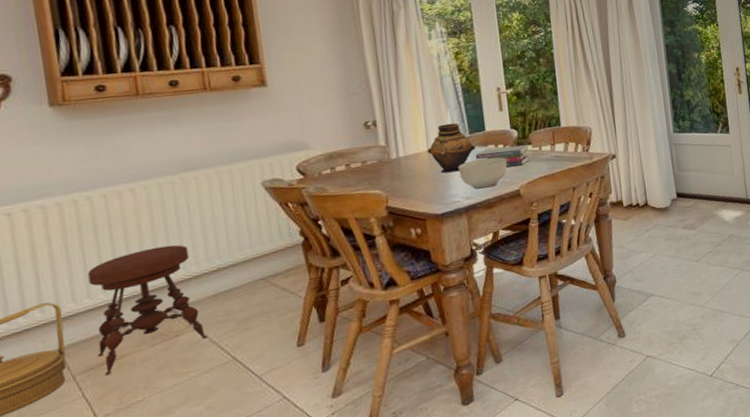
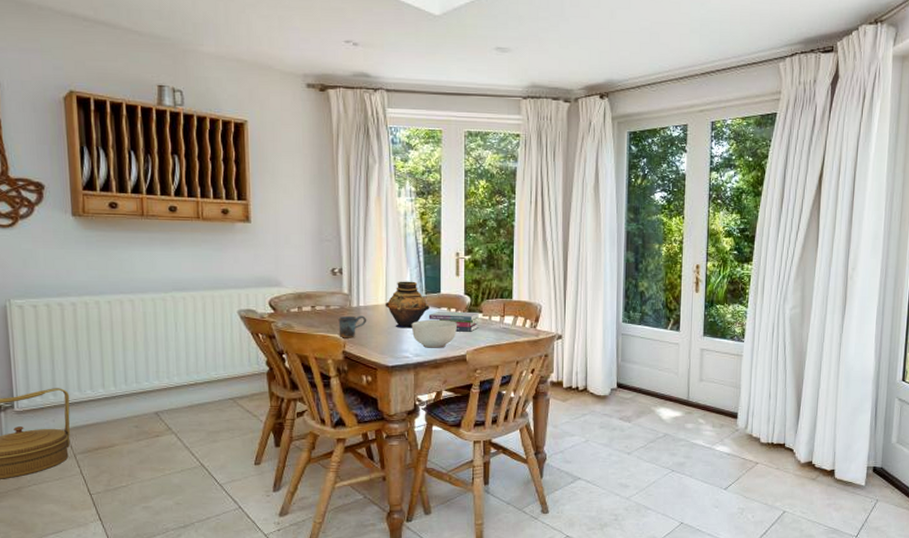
stool: present [88,245,208,376] -> none [92,355,182,459]
mug: none [376,166,410,193] -> present [337,315,367,338]

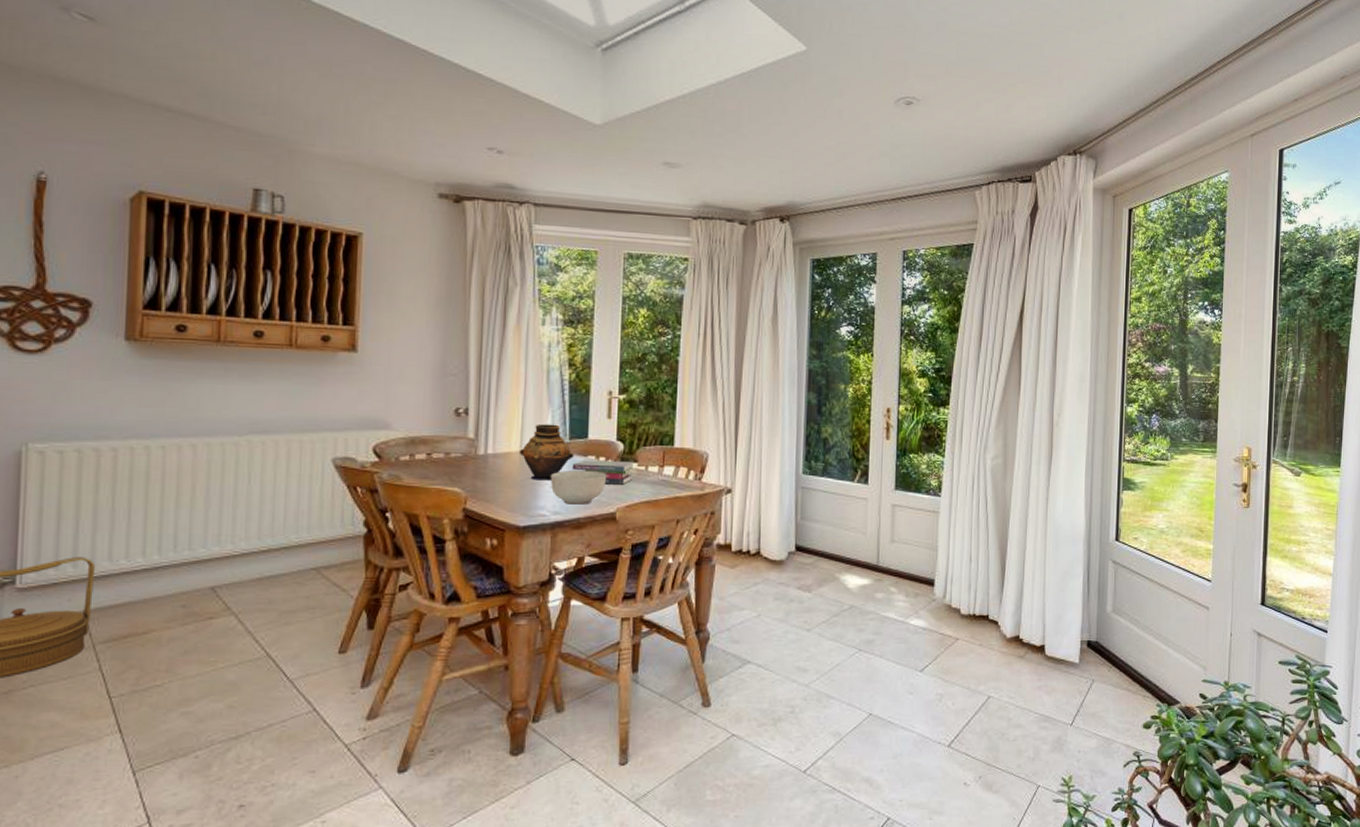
mug: present [337,315,367,338] -> none [458,465,496,493]

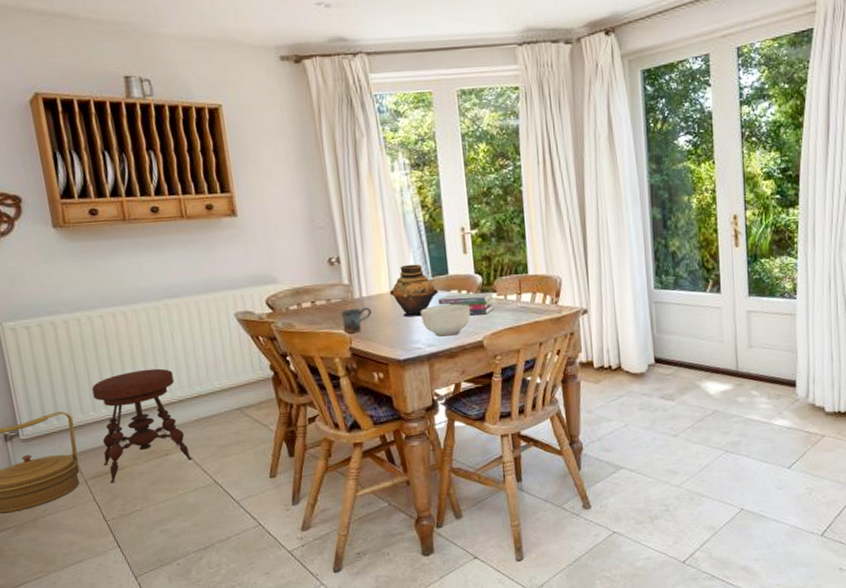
stool: none [124,514,244,650] -> present [92,368,192,484]
mug: none [458,465,496,493] -> present [340,307,372,334]

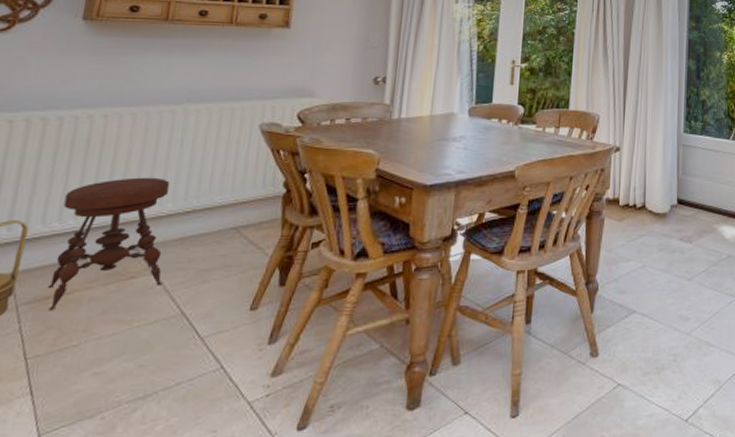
mug: present [340,307,372,334] -> none [373,128,408,154]
vase: present [389,264,438,317] -> none [429,90,479,142]
bowl: present [420,303,471,337] -> none [456,132,509,164]
books: present [437,292,494,316] -> none [476,122,532,145]

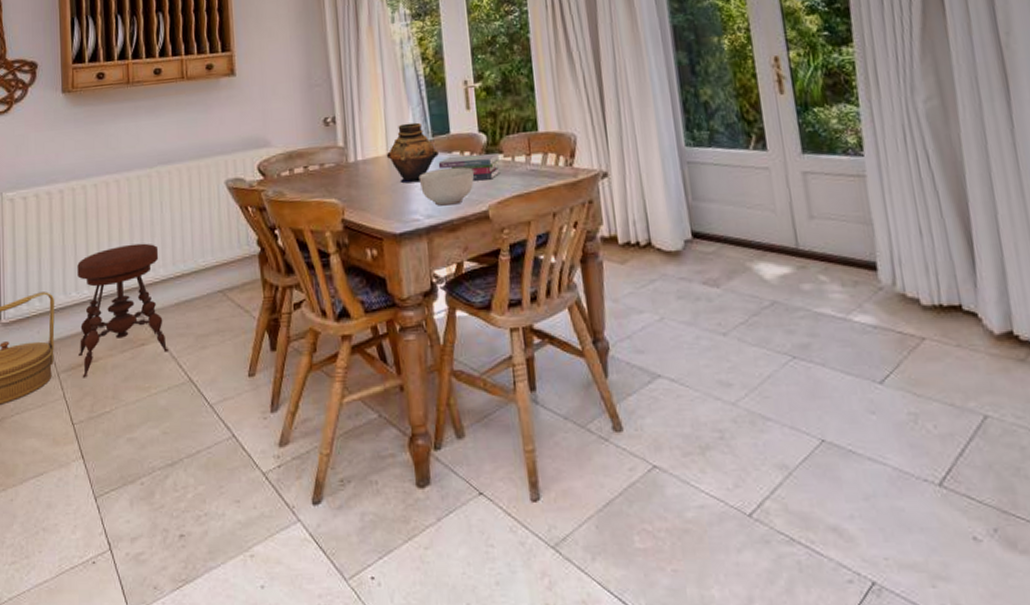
vase: none [429,90,479,142] -> present [386,122,439,184]
bowl: none [456,132,509,164] -> present [418,166,475,206]
books: none [476,122,532,145] -> present [438,153,501,181]

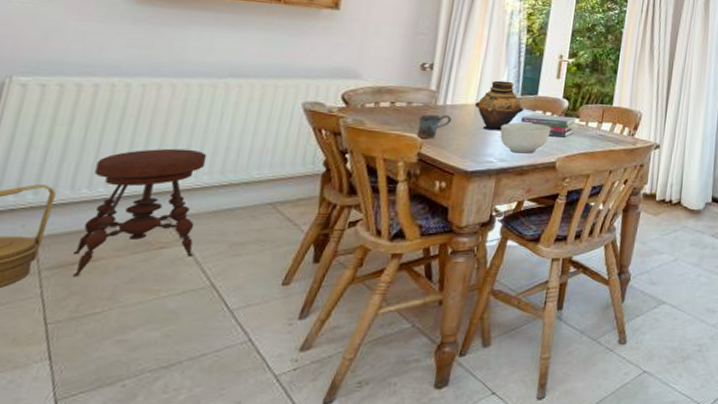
mug: none [333,172,367,203] -> present [417,114,452,139]

